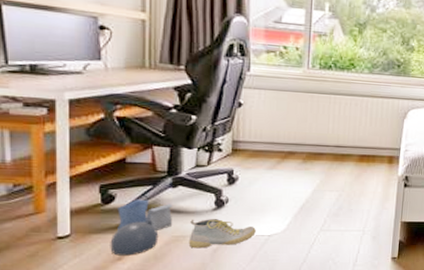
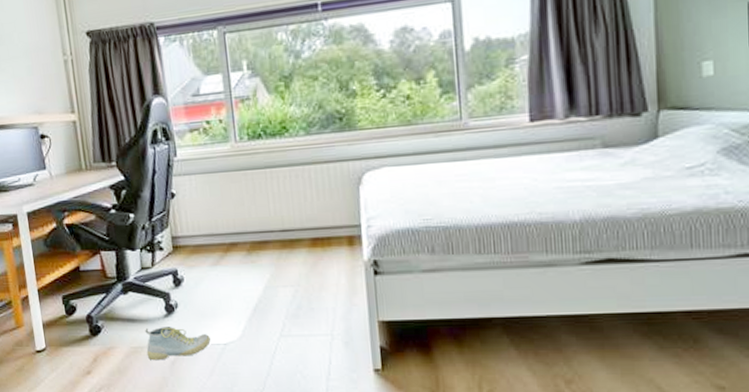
shopping bag: present [110,199,172,256] -> none [78,308,129,369]

